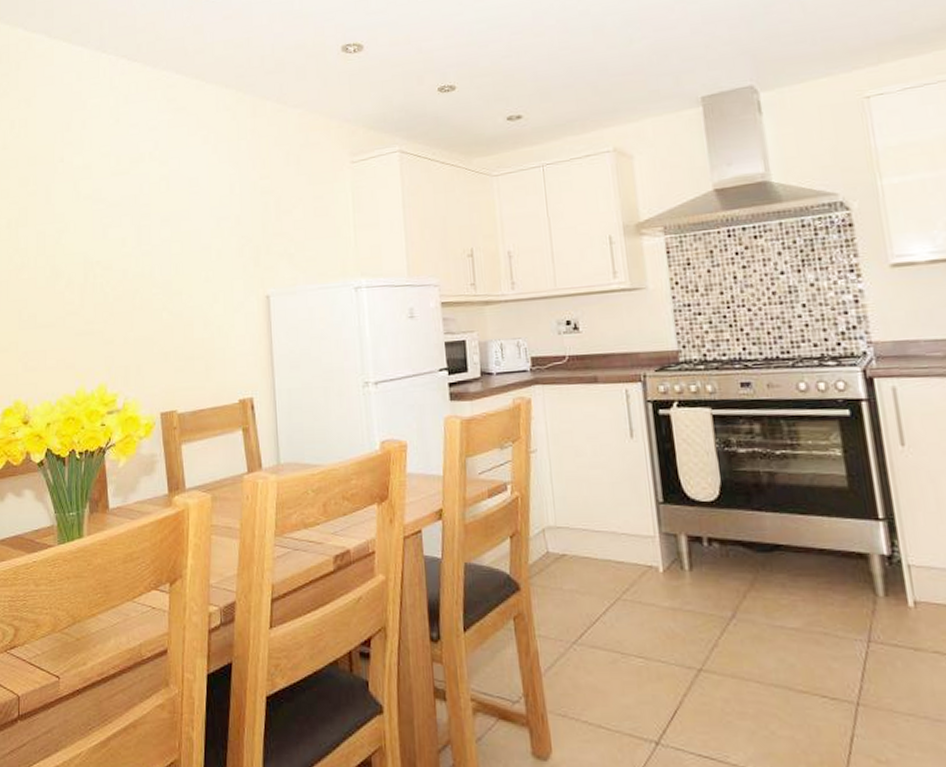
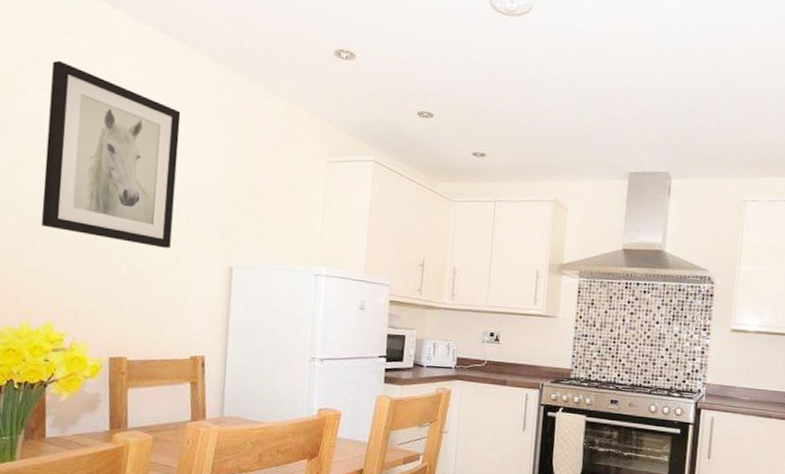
wall art: none [83,123,206,288] -> present [41,60,181,248]

